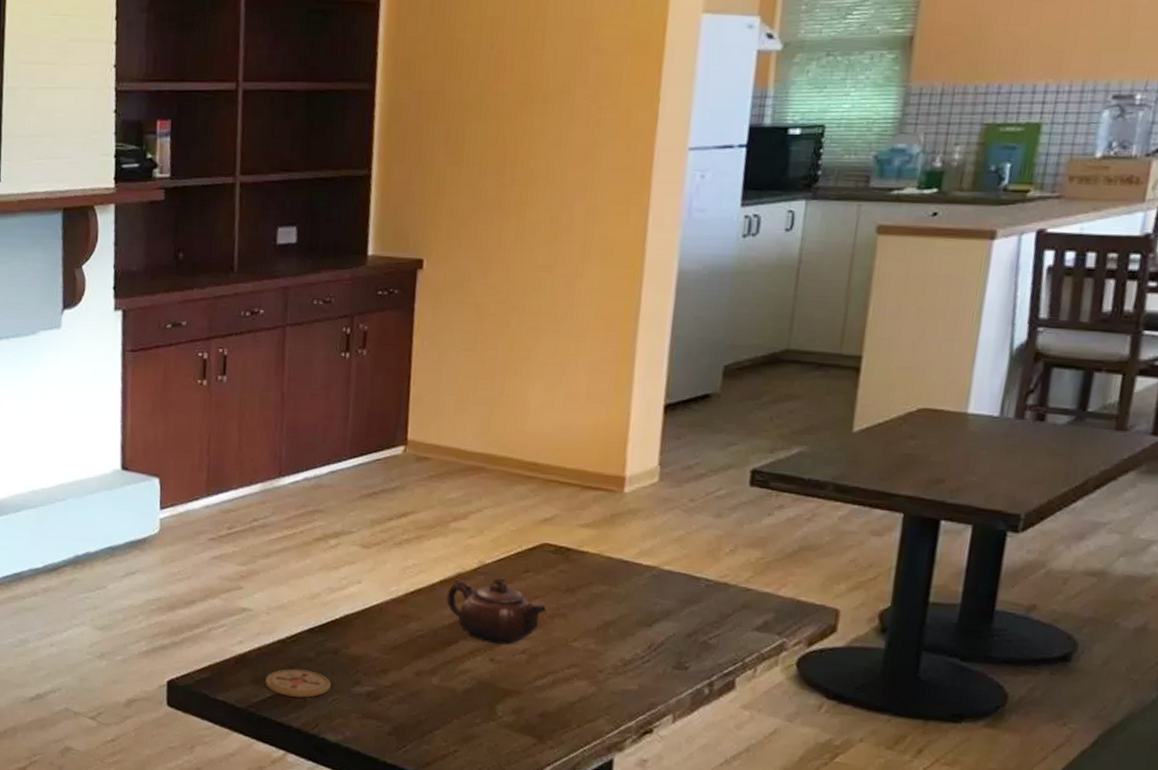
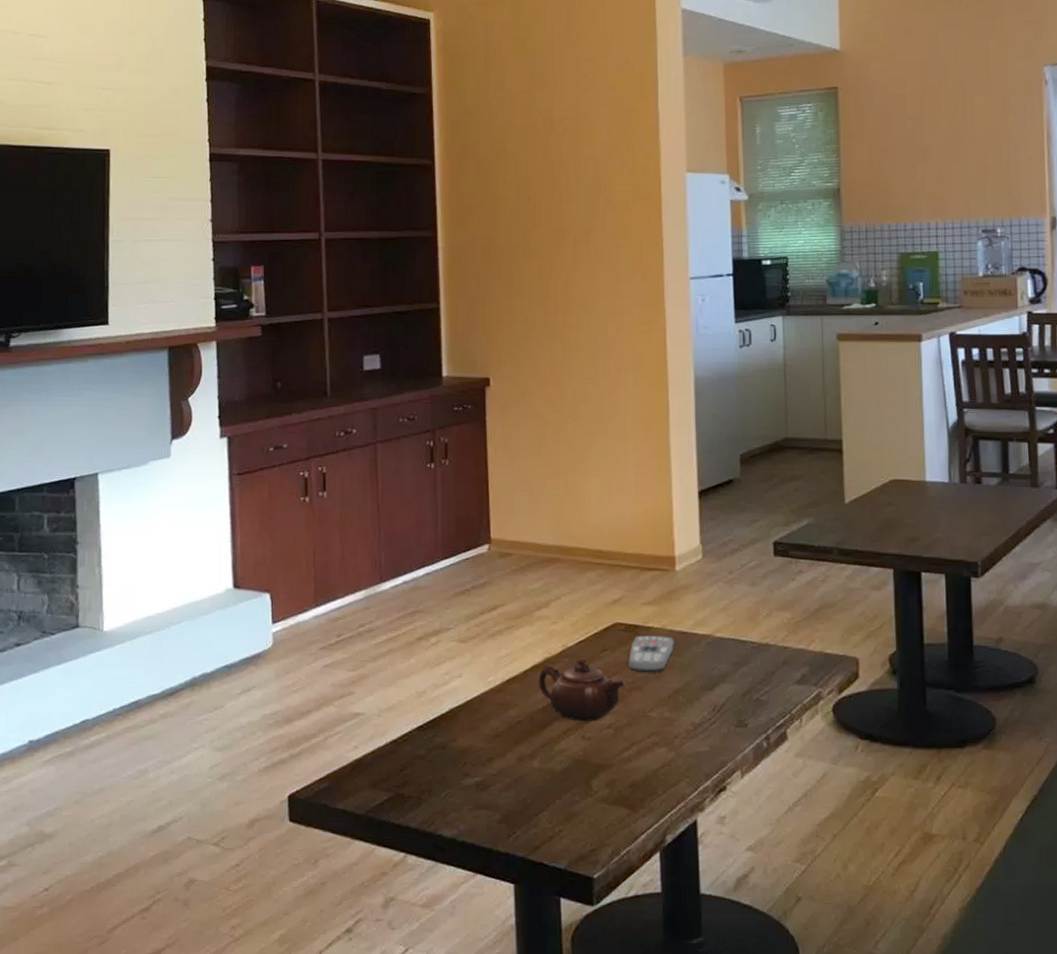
coaster: present [265,668,331,698] -> none [382,768,442,796]
remote control: none [553,560,612,601] -> present [628,636,674,673]

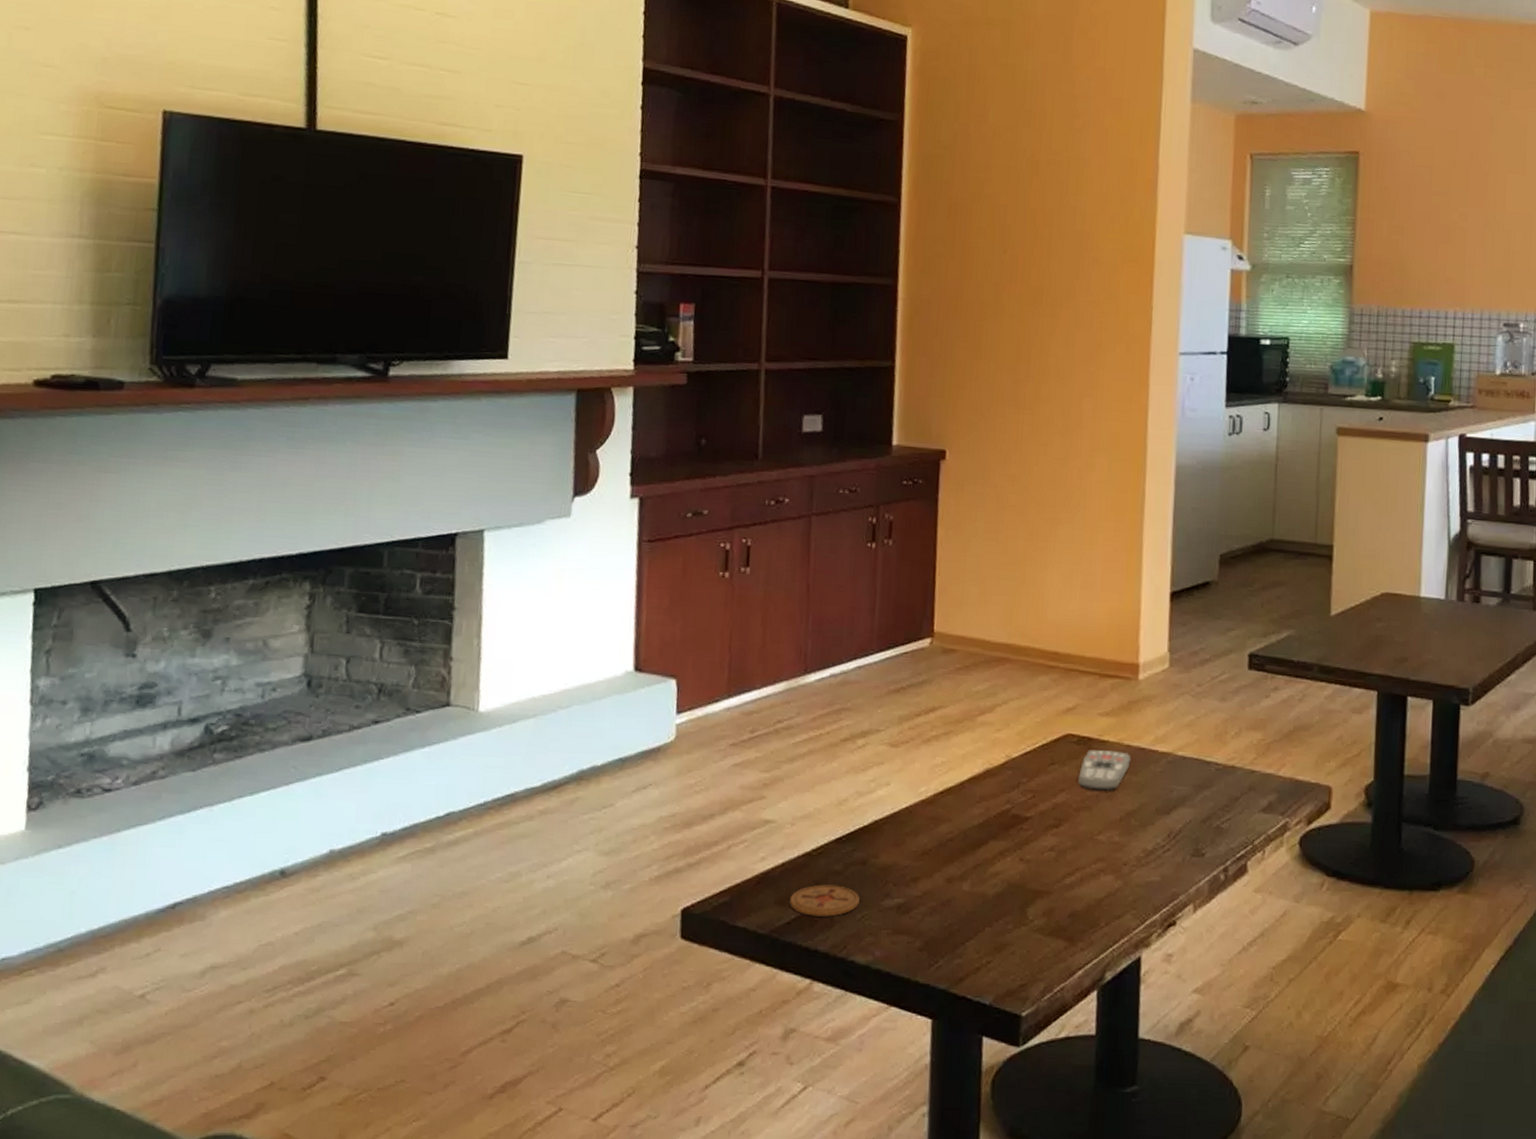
coaster: none [382,768,442,796] -> present [790,884,860,917]
teapot: present [538,658,625,722] -> none [975,771,1073,843]

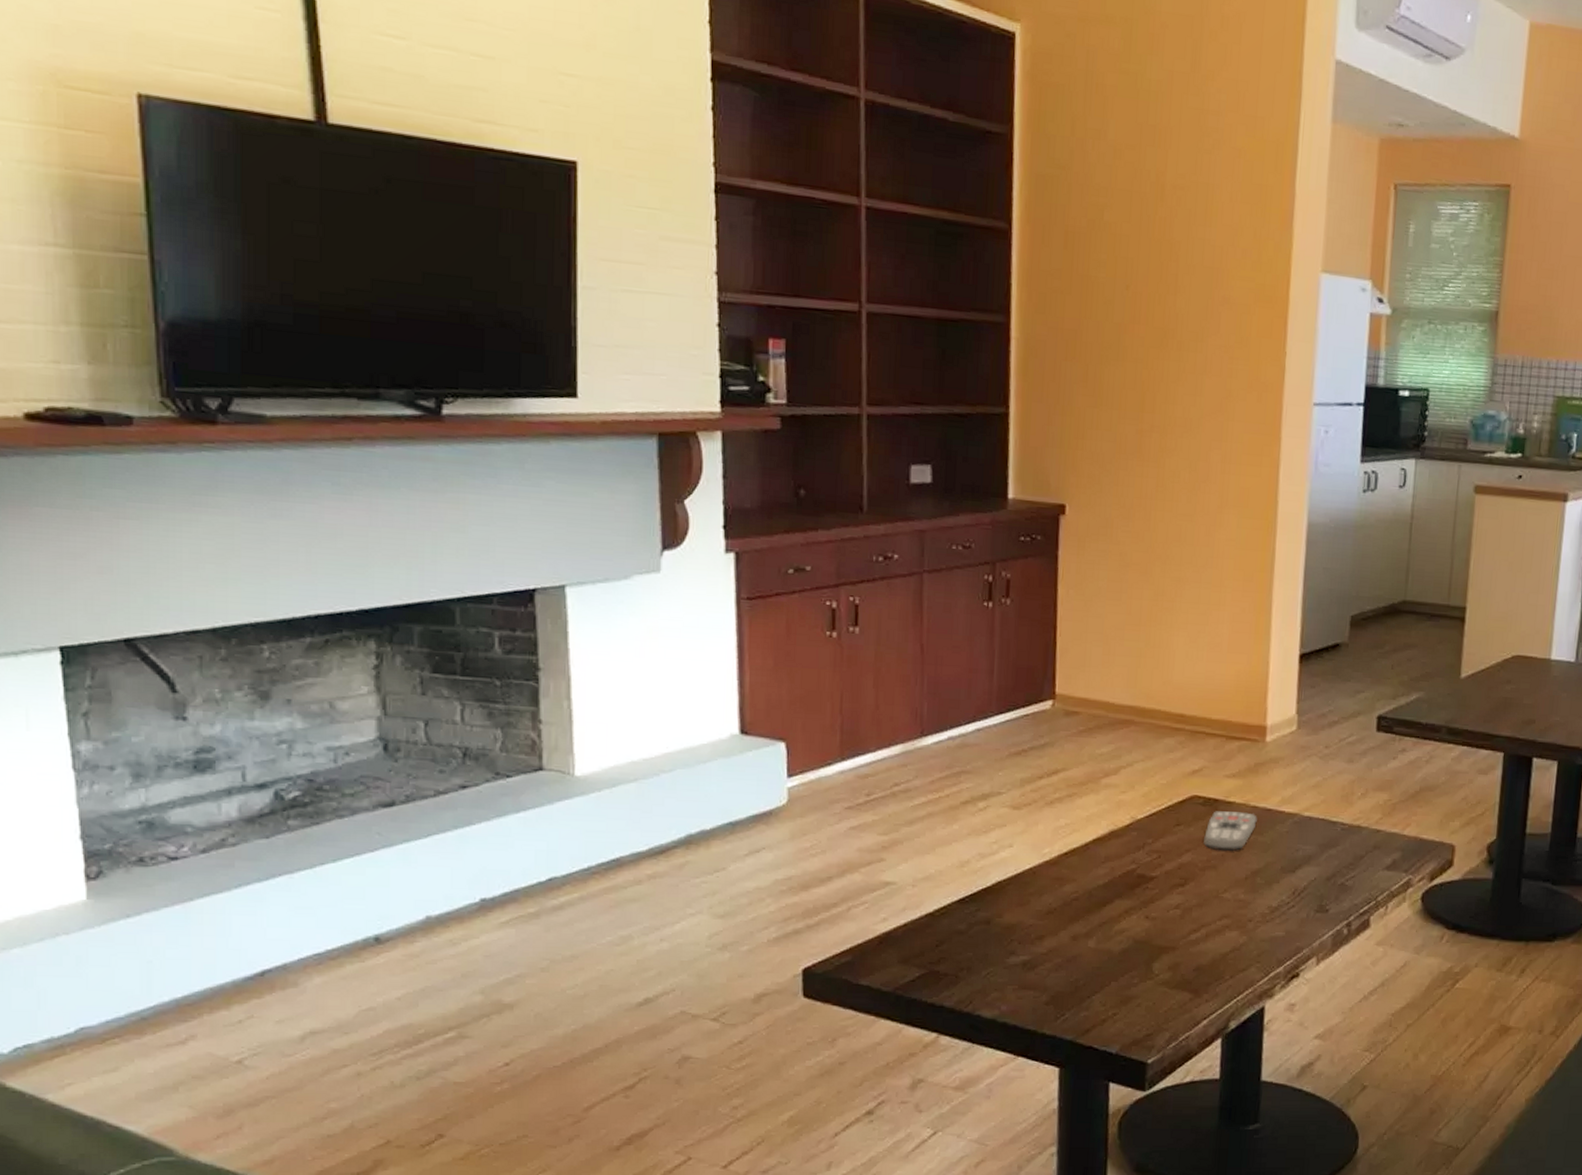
coaster: present [790,884,860,917] -> none [913,943,984,974]

